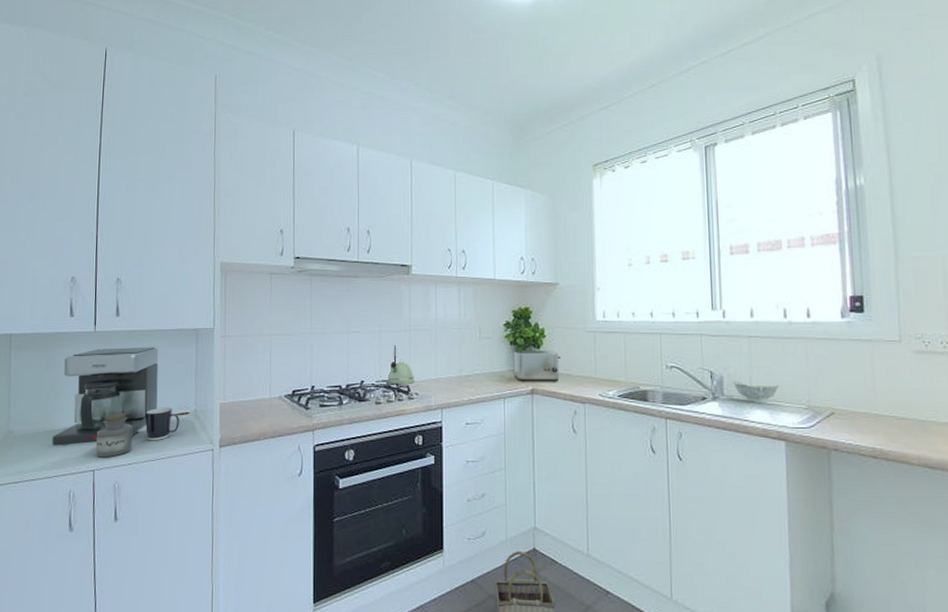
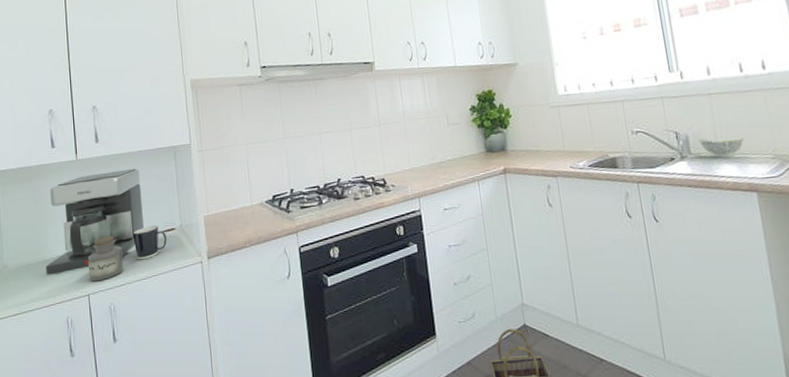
kettle: present [378,345,416,386] -> none [354,141,391,181]
toaster: present [513,351,561,383] -> none [482,129,530,164]

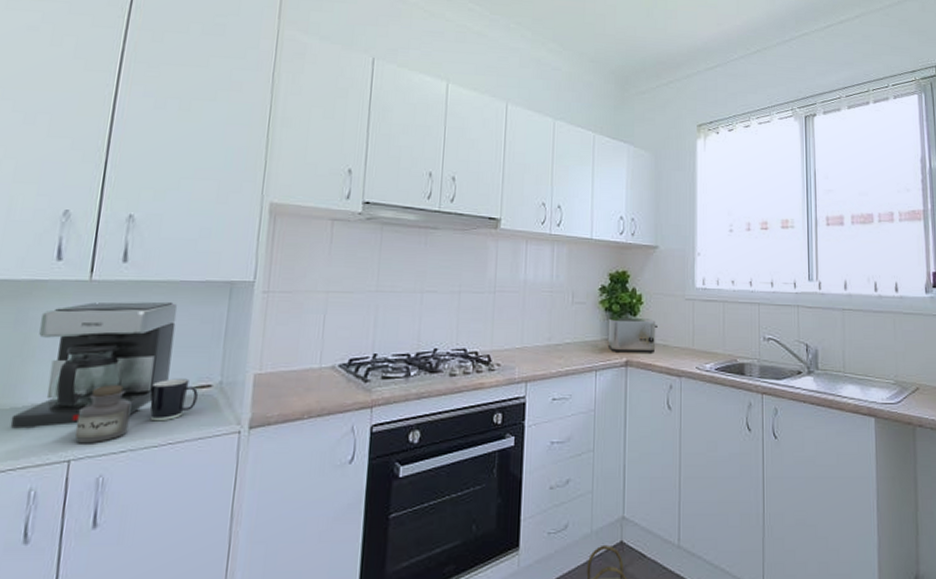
toaster: none [482,129,530,164] -> present [607,318,658,355]
bowl: present [697,136,744,158] -> none [826,354,870,377]

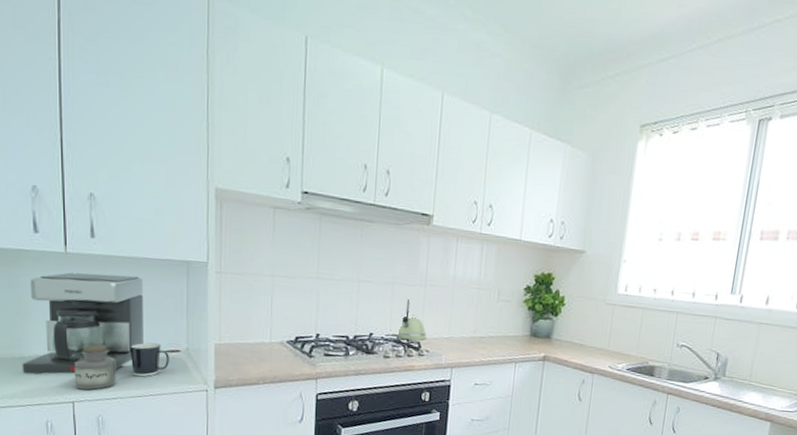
kettle: none [454,308,498,356] -> present [388,299,428,342]
toaster: present [607,318,658,355] -> none [528,316,577,352]

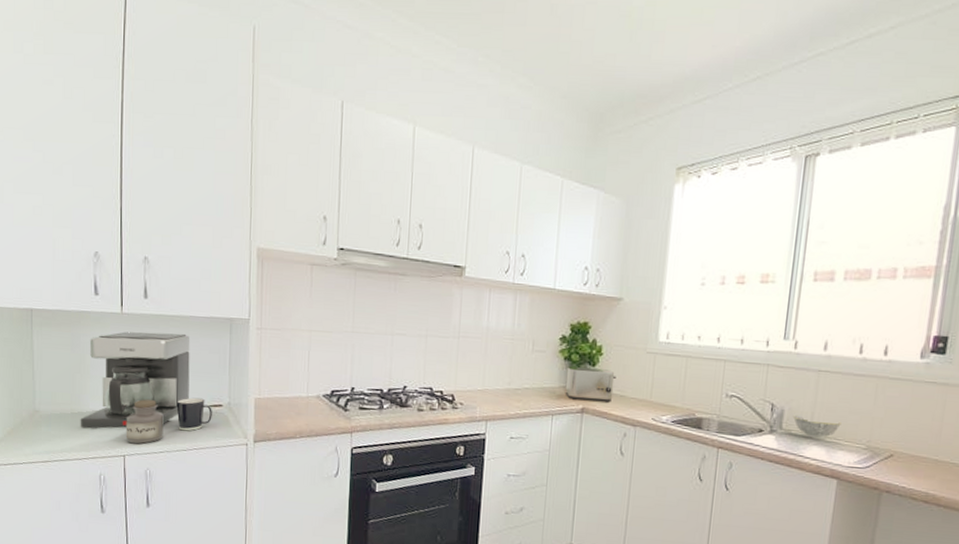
kettle: present [388,299,428,342] -> none [422,351,461,395]
toaster: none [528,316,577,352] -> present [565,367,616,404]
bowl: none [735,363,777,386] -> present [792,415,841,439]

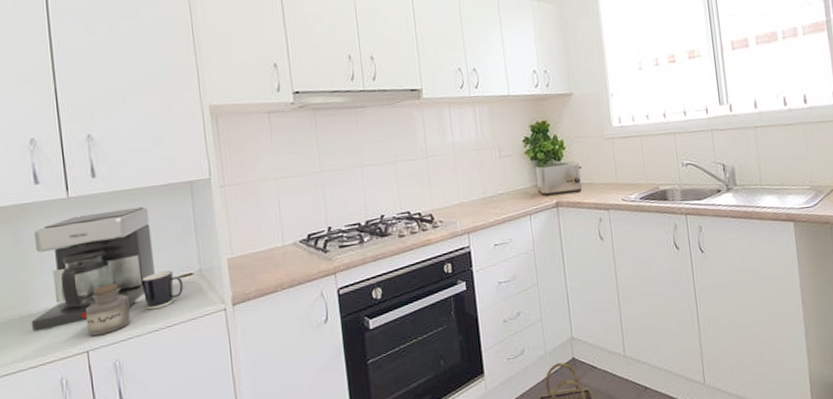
bowl: present [792,415,841,439] -> none [742,168,785,189]

